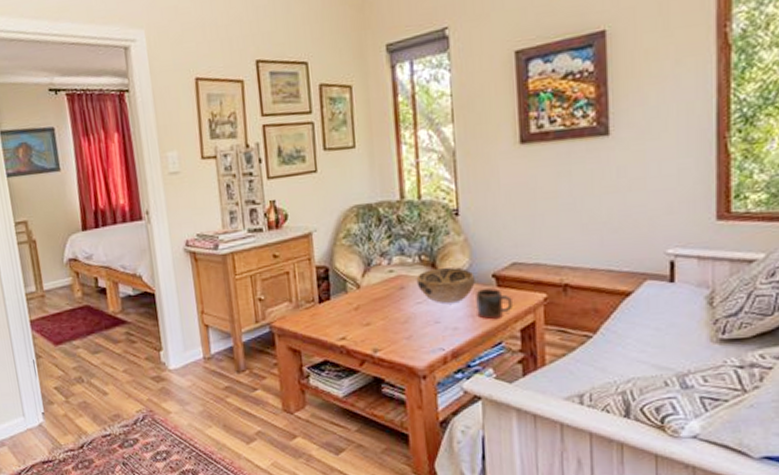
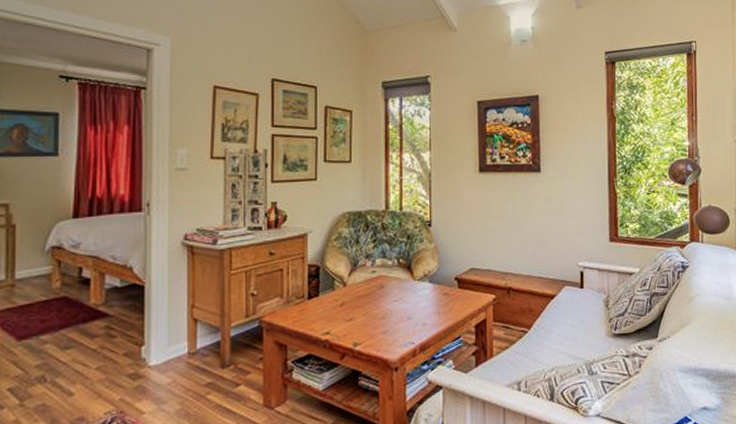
decorative bowl: present [416,267,475,304] -> none [394,270,441,303]
mug: present [476,288,513,320] -> none [442,290,470,317]

